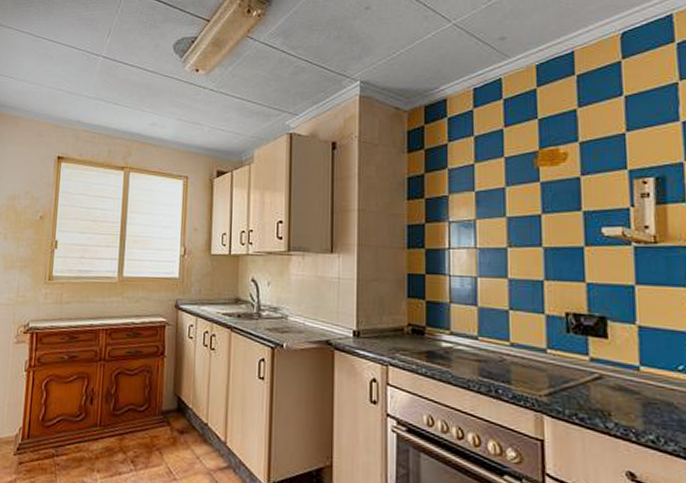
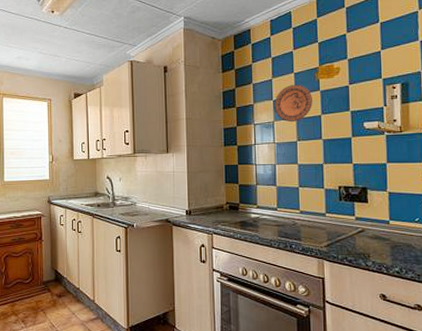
decorative plate: none [476,171,531,222] -> present [274,84,313,123]

